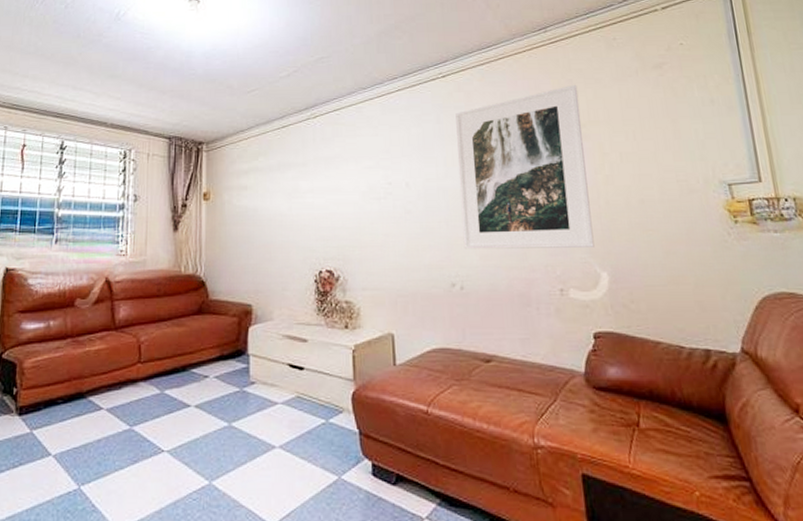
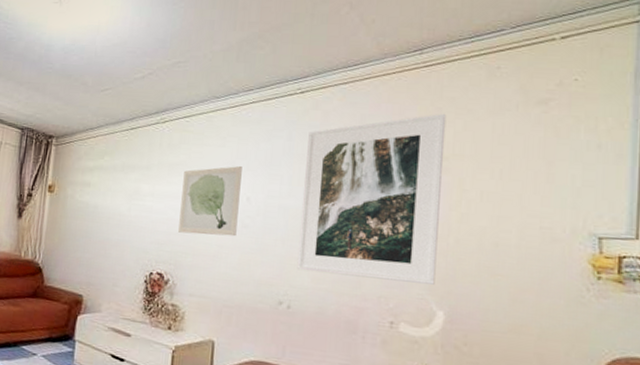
wall art: none [341,153,401,226] -> present [178,166,242,237]

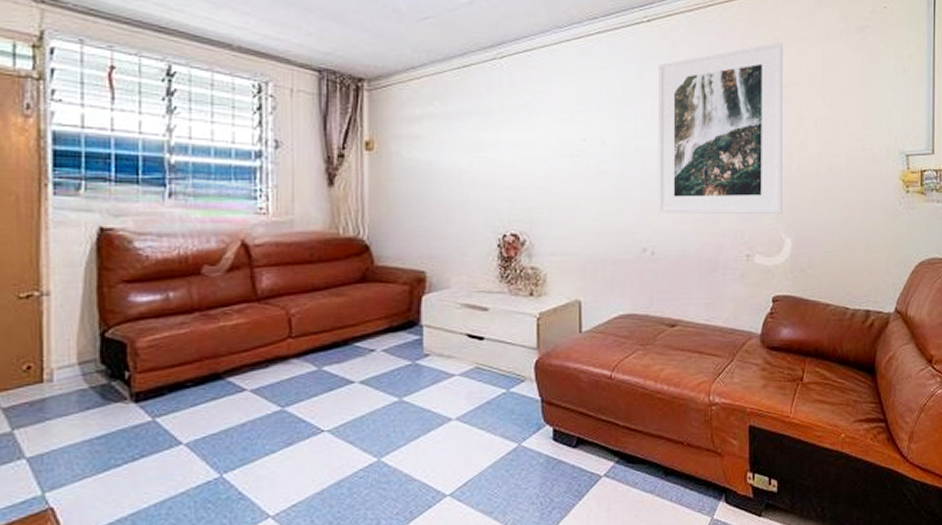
wall art: present [178,166,242,237] -> none [531,106,594,186]

